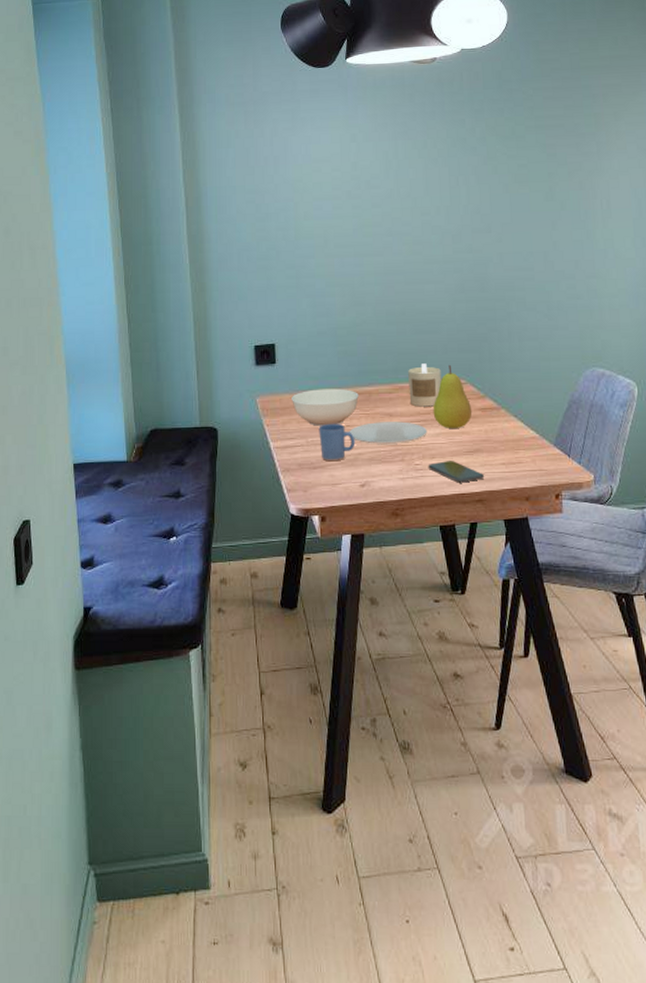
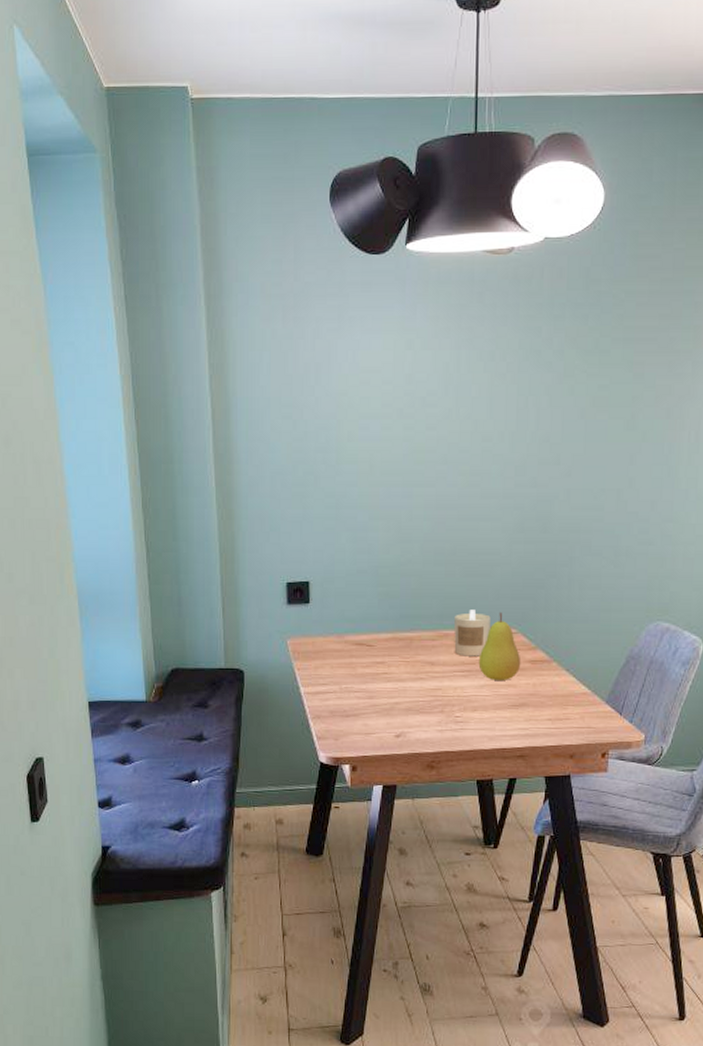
bowl: present [291,388,359,426] -> none [325,633,399,672]
mug: present [319,423,356,462] -> none [353,670,393,710]
plate: present [349,421,427,444] -> none [386,670,471,694]
smartphone: present [428,461,485,483] -> none [469,714,529,738]

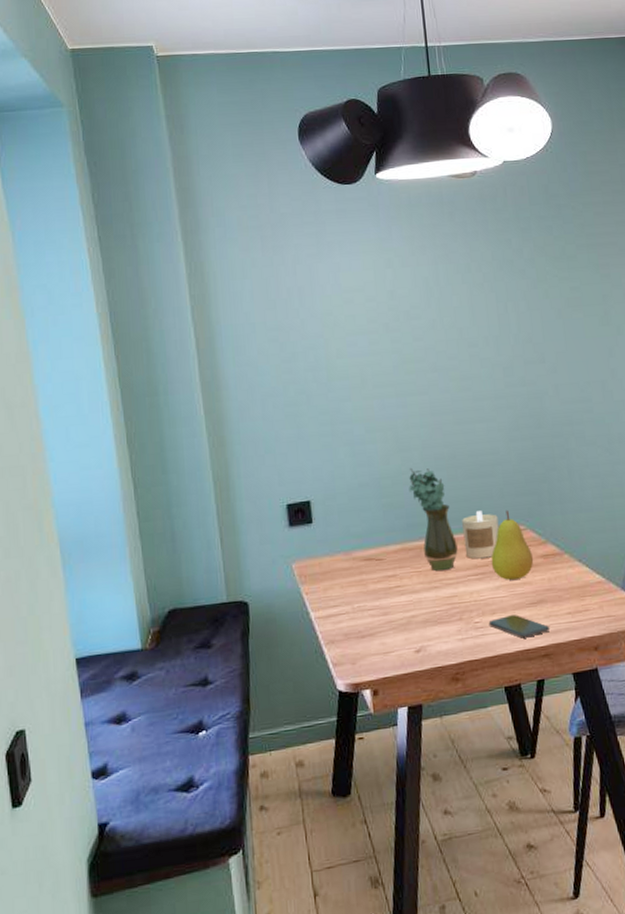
vase: none [406,560,447,663] -> present [409,468,458,571]
smartphone: none [469,714,529,738] -> present [488,614,551,639]

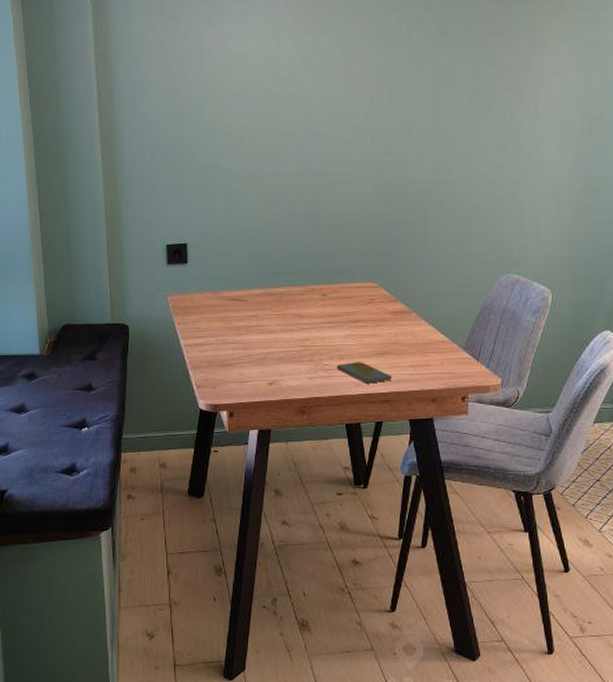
vase: present [409,468,458,571] -> none [275,223,314,315]
candle: present [462,511,499,559] -> none [320,266,354,309]
fruit: present [491,509,534,580] -> none [343,267,383,330]

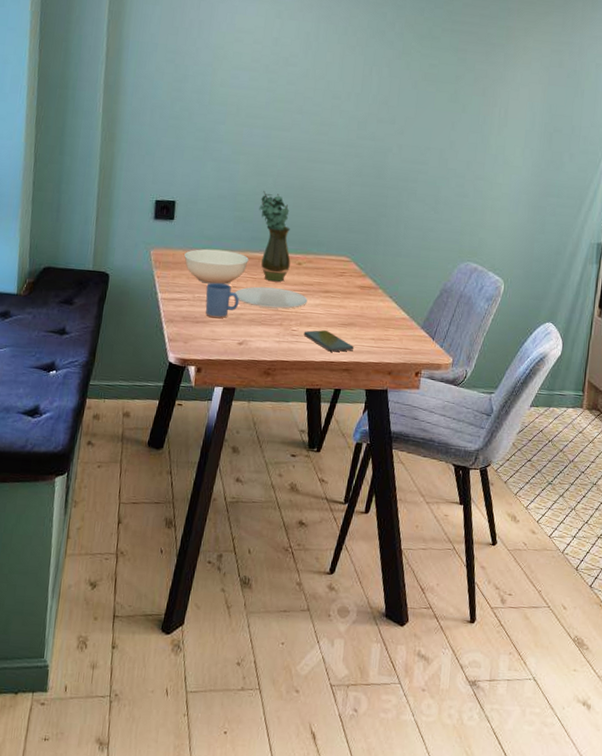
bowl: none [203,289,270,325] -> present [184,249,249,284]
mug: none [229,323,265,360] -> present [205,282,240,319]
plate: none [259,323,337,344] -> present [234,286,308,309]
vase: none [275,223,314,315] -> present [259,191,291,282]

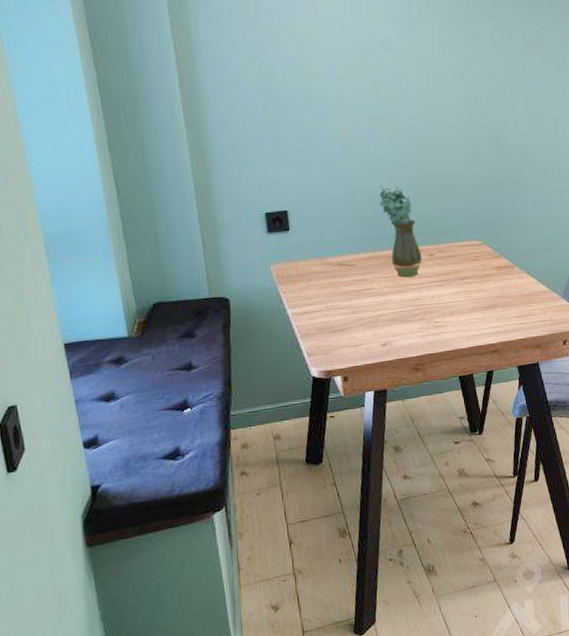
bowl: present [184,249,249,284] -> none [308,253,378,291]
mug: present [205,282,240,319] -> none [338,287,376,325]
plate: present [234,286,308,309] -> none [369,282,446,306]
smartphone: present [303,330,355,352] -> none [447,316,500,337]

